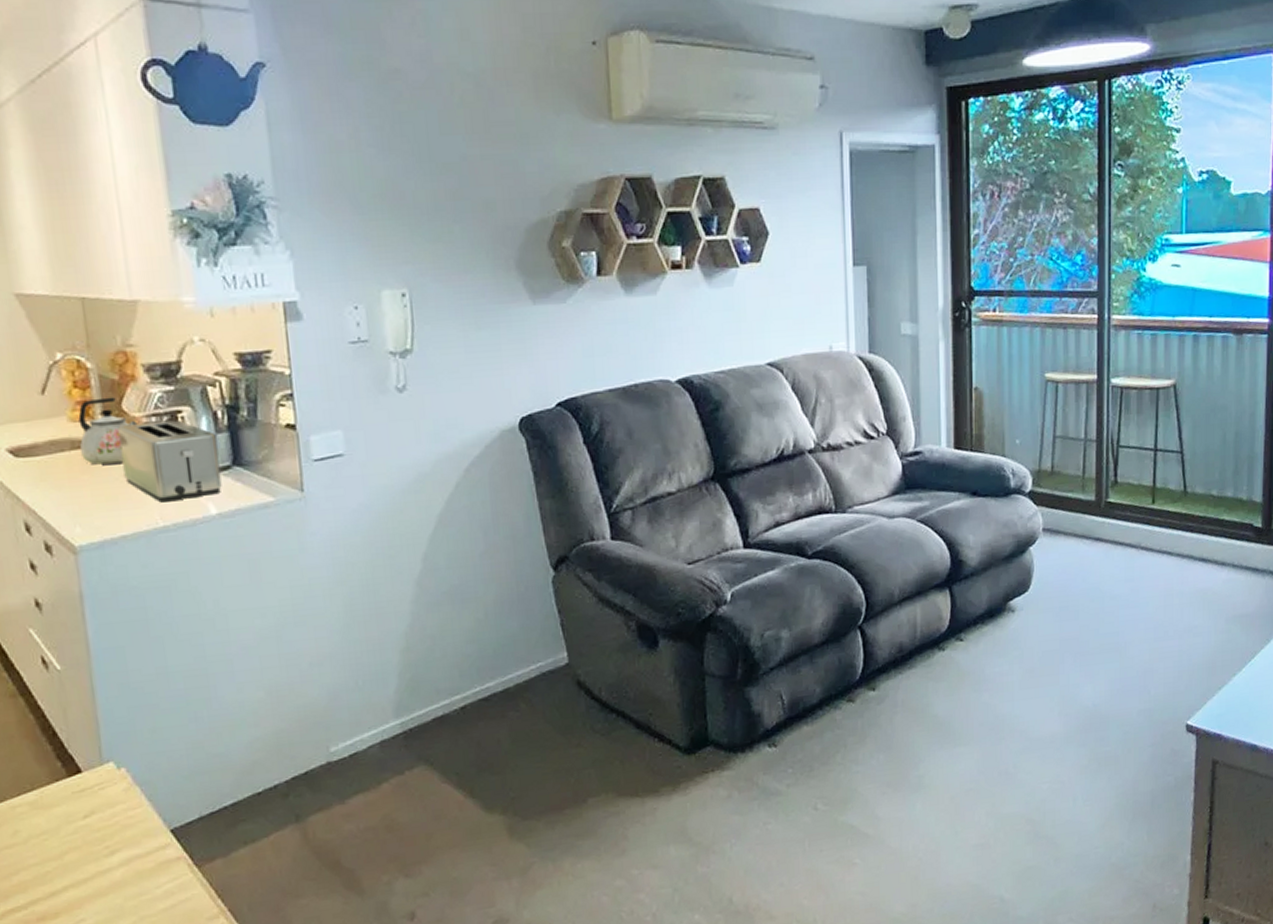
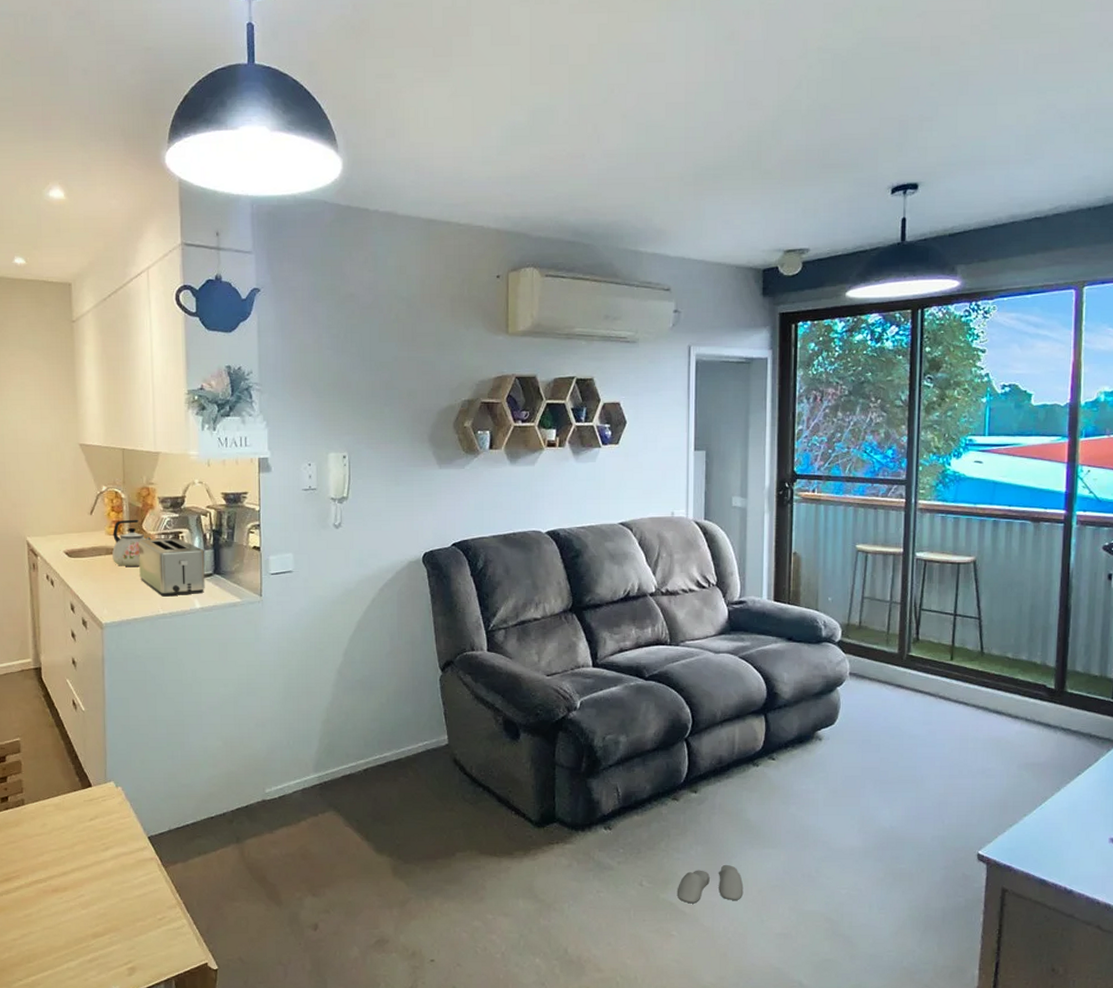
slippers: none [858,771,934,824] -> present [678,864,744,904]

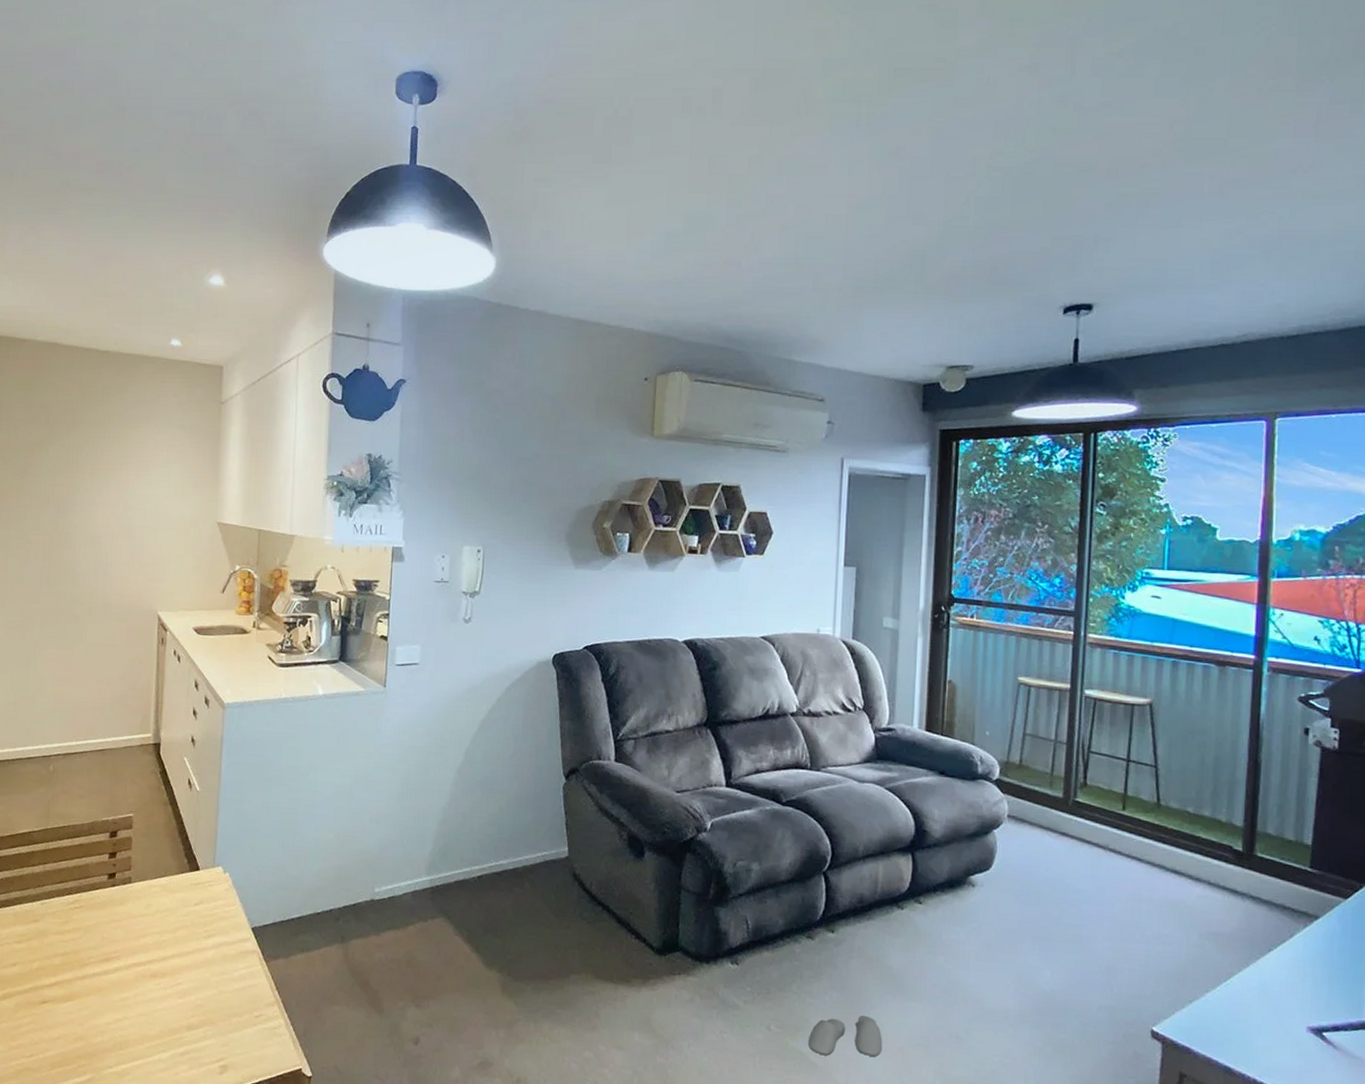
kettle: present [112,519,152,566] -> none [240,600,281,648]
toaster: present [138,538,205,597] -> none [265,621,331,681]

